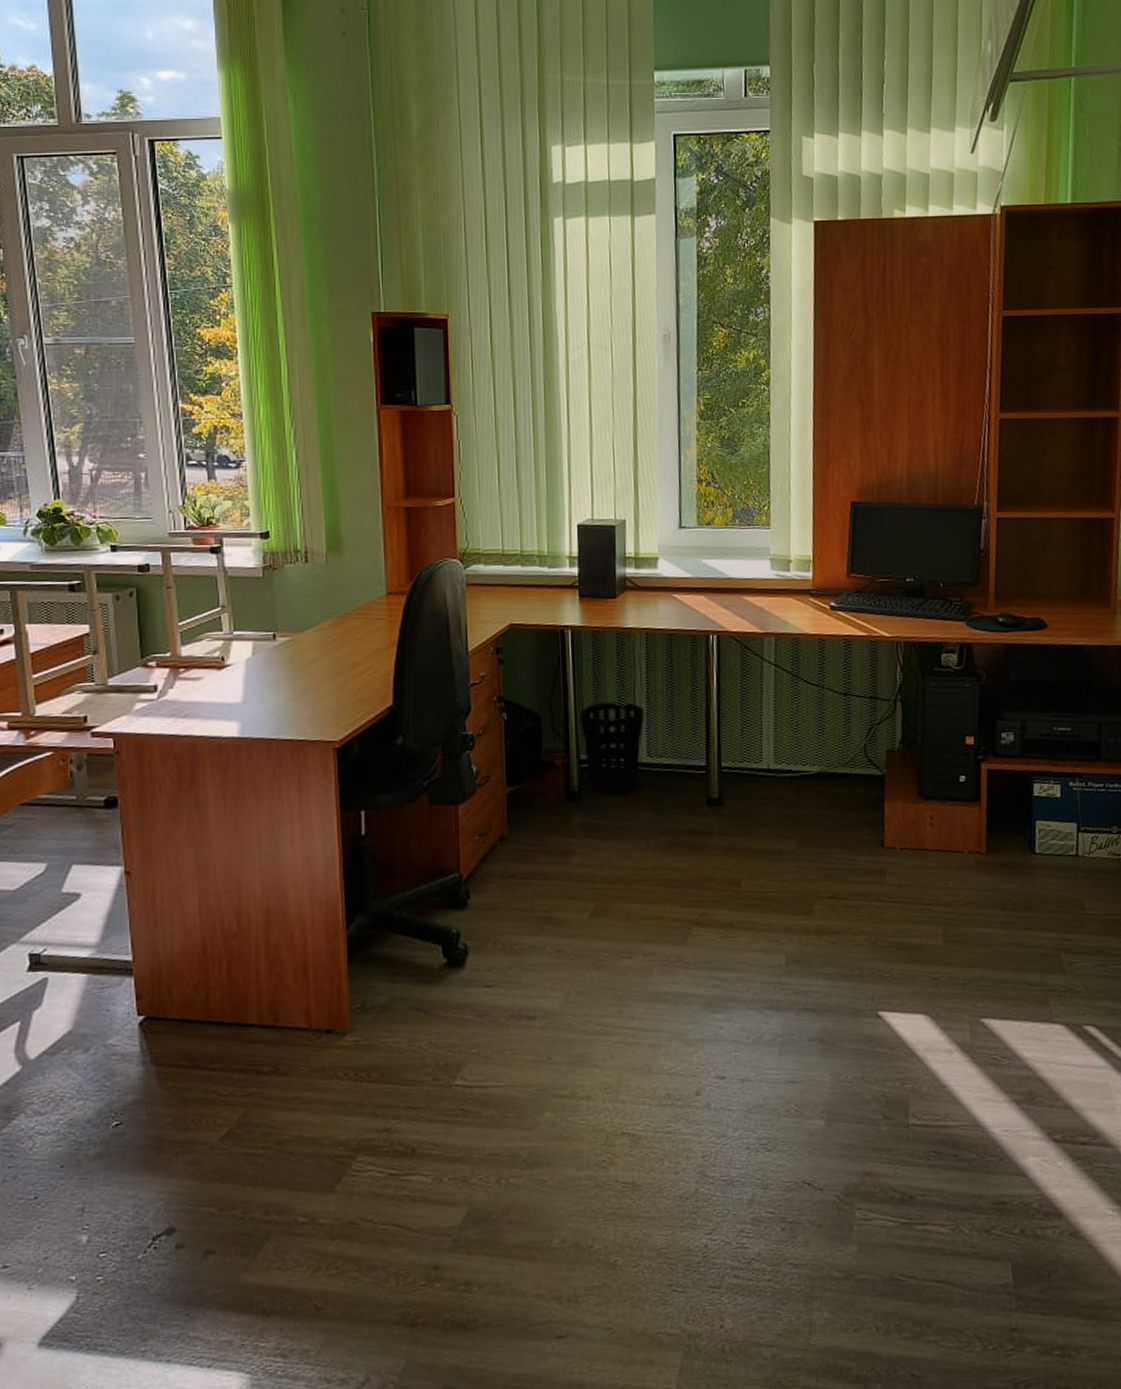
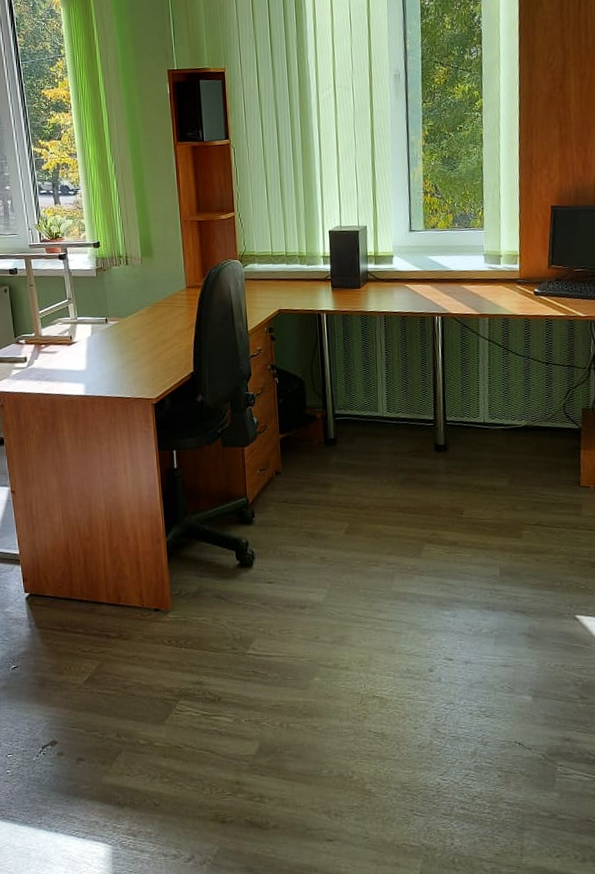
wastebasket: present [579,701,645,793] -> none [334,369,385,440]

